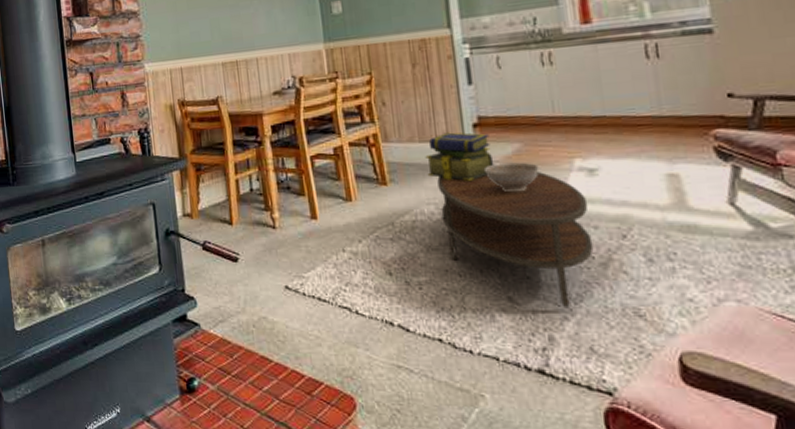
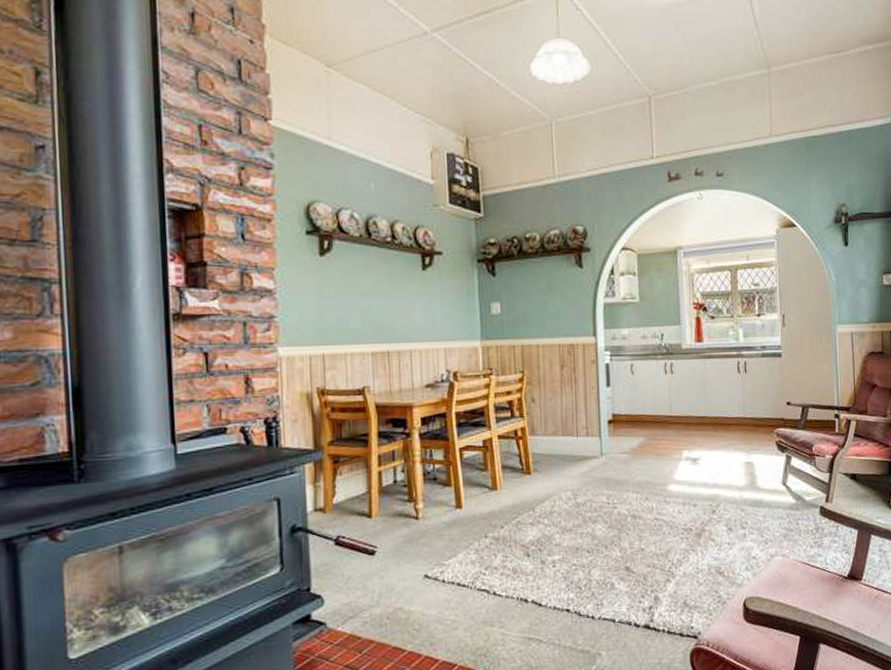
stack of books: present [425,132,494,181] -> none [566,427,623,470]
coffee table: present [437,163,594,307] -> none [575,454,692,571]
decorative bowl: present [485,162,539,193] -> none [615,453,657,479]

